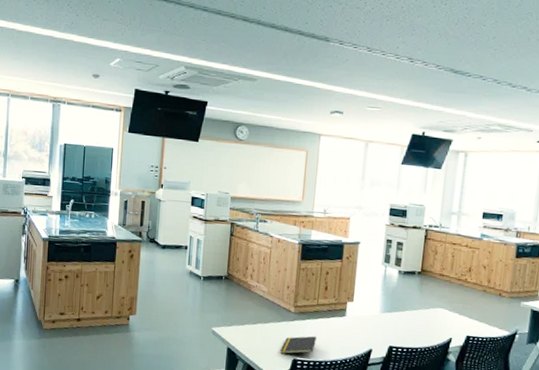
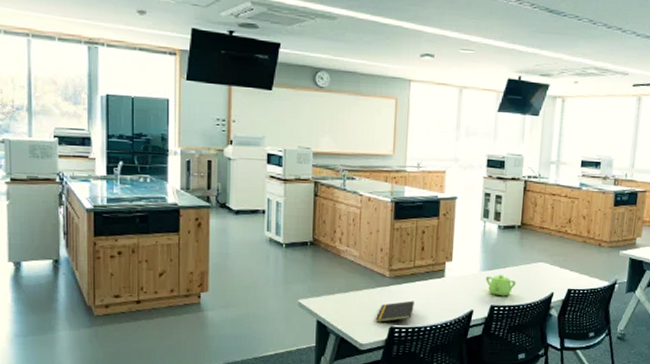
teapot: none [384,317,415,339] -> present [485,275,516,297]

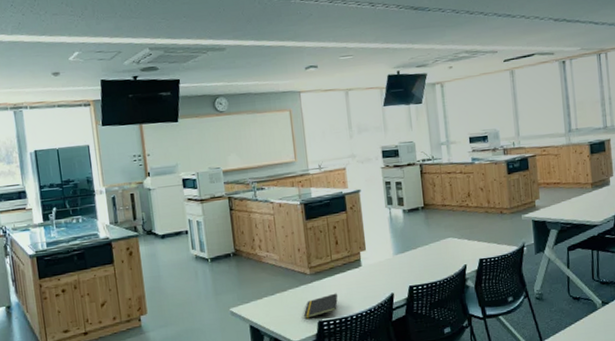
teapot: present [485,275,516,297] -> none [399,255,429,276]

